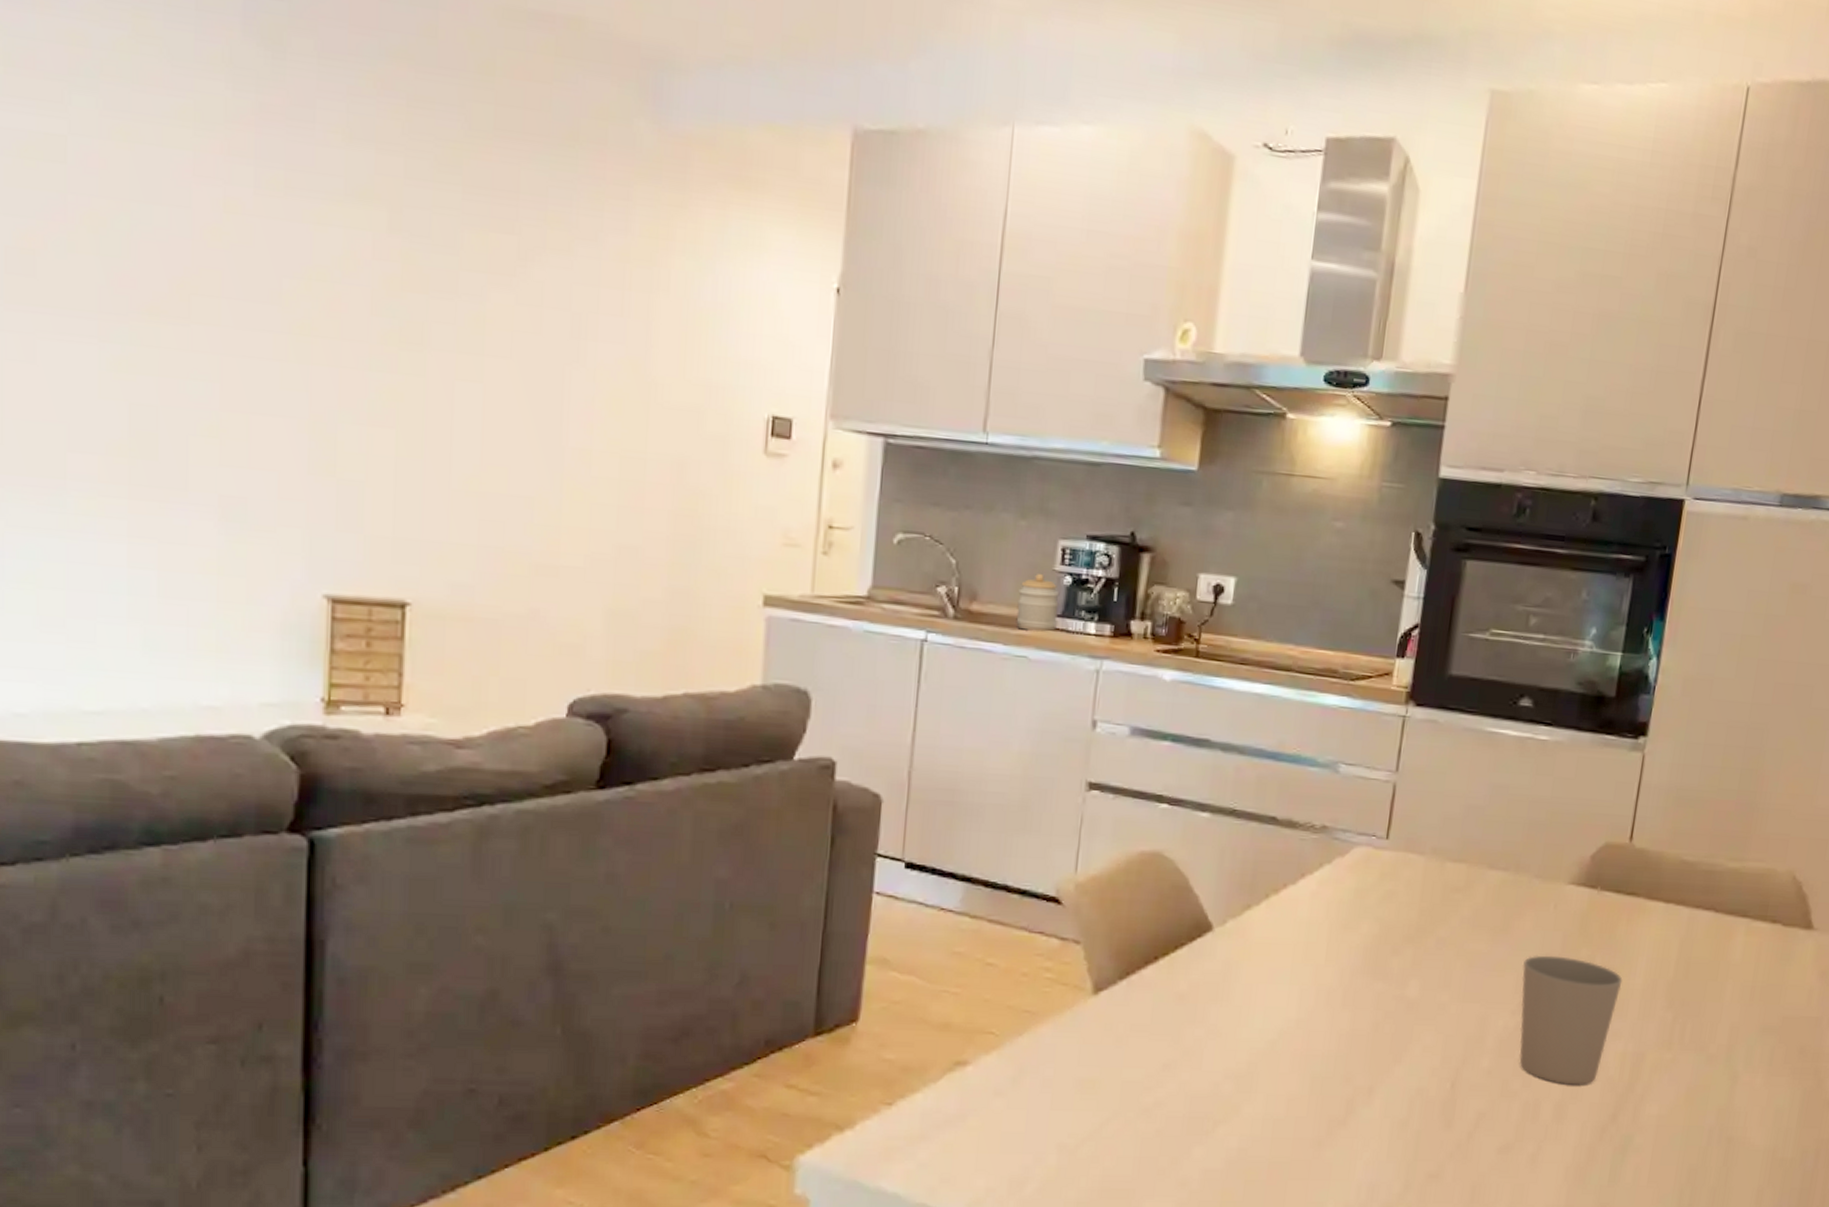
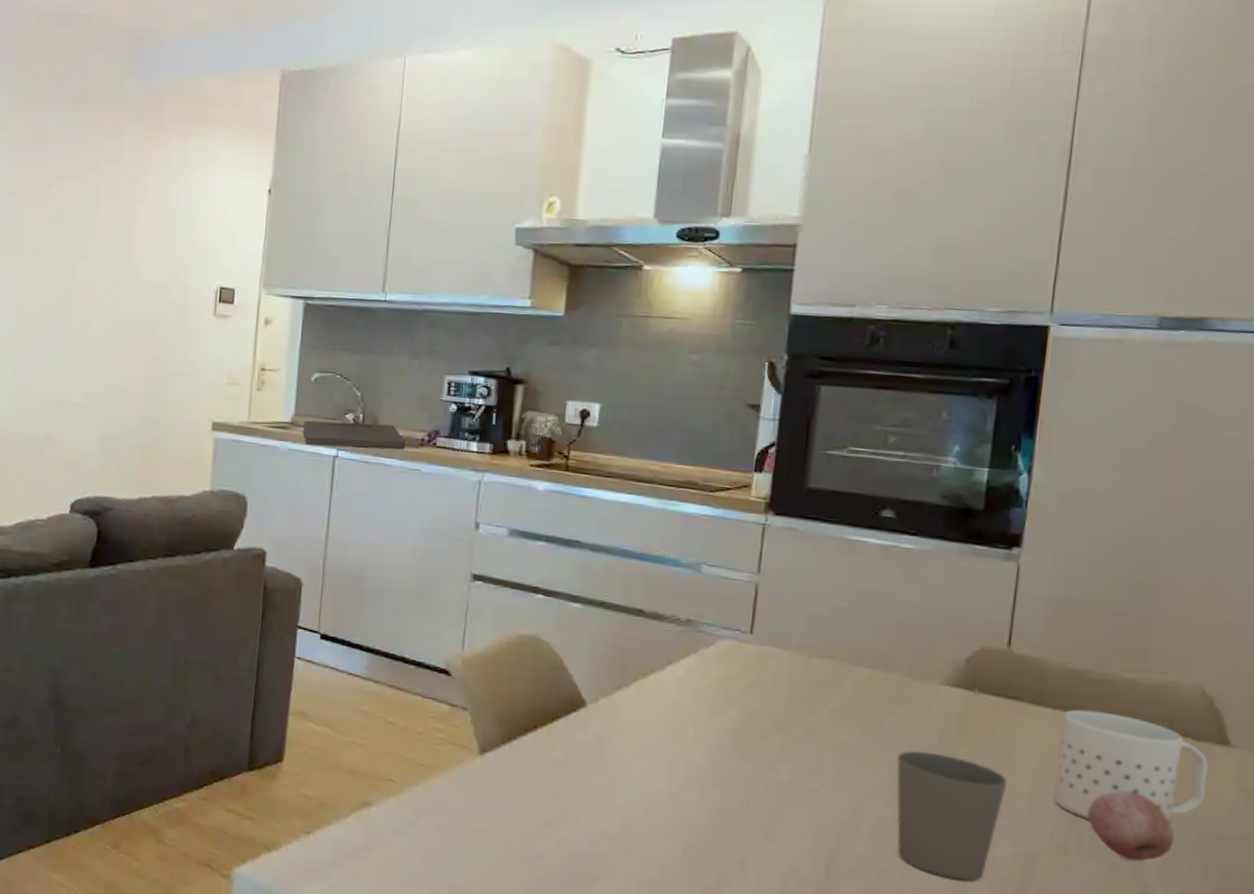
cutting board: none [882,594,1011,633] -> present [303,420,406,451]
jar: present [1015,573,1060,632] -> none [410,402,446,450]
mug: none [1662,902,1795,1012] -> present [1054,709,1210,824]
fruit: none [1690,981,1762,1050] -> present [1087,791,1174,861]

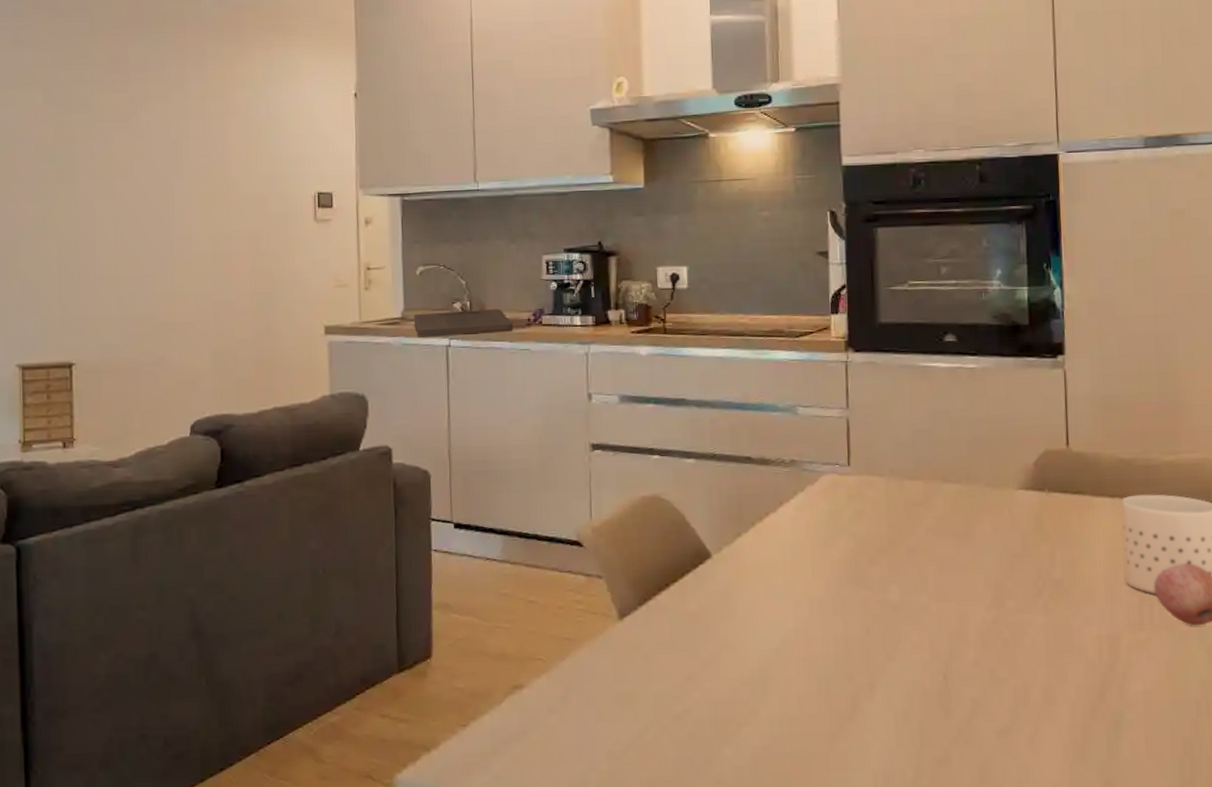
dixie cup: present [896,750,1008,880] -> none [989,553,1085,669]

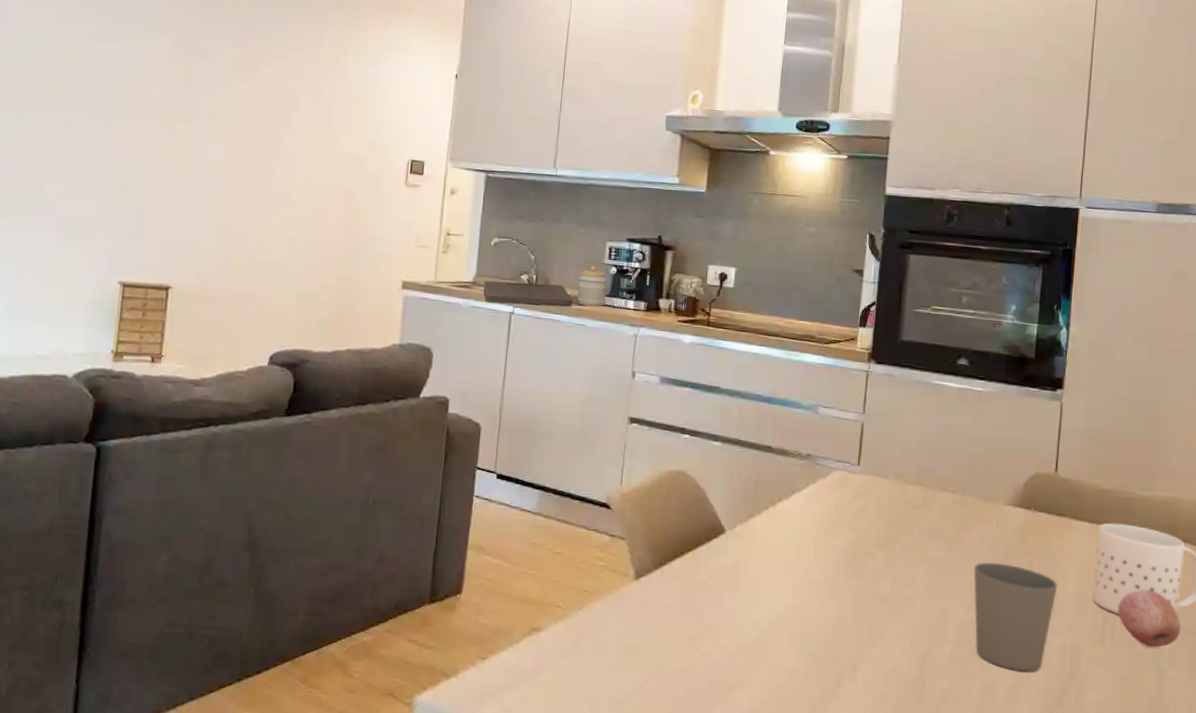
jar: none [516,283,550,329] -> present [576,265,608,307]
dixie cup: none [989,553,1085,669] -> present [973,562,1058,671]

